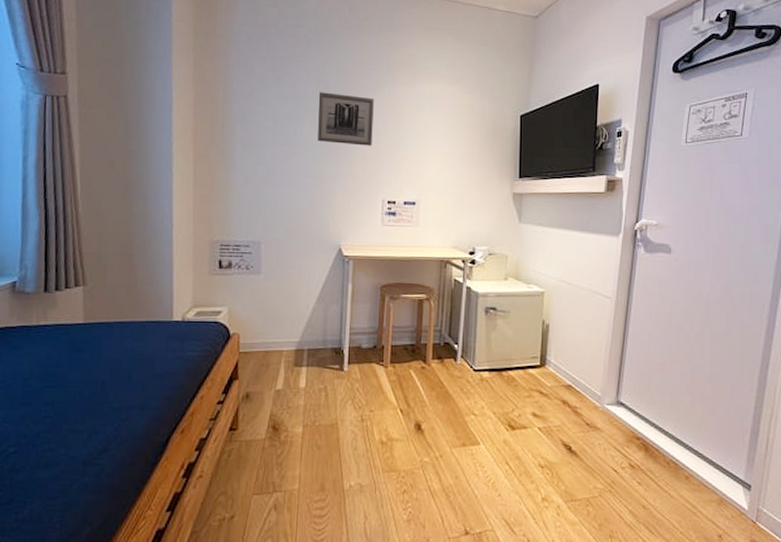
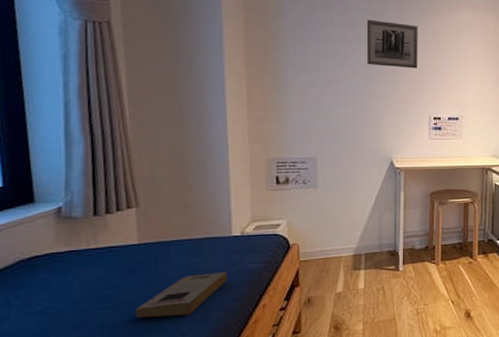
book: none [78,358,167,401] -> present [135,271,228,318]

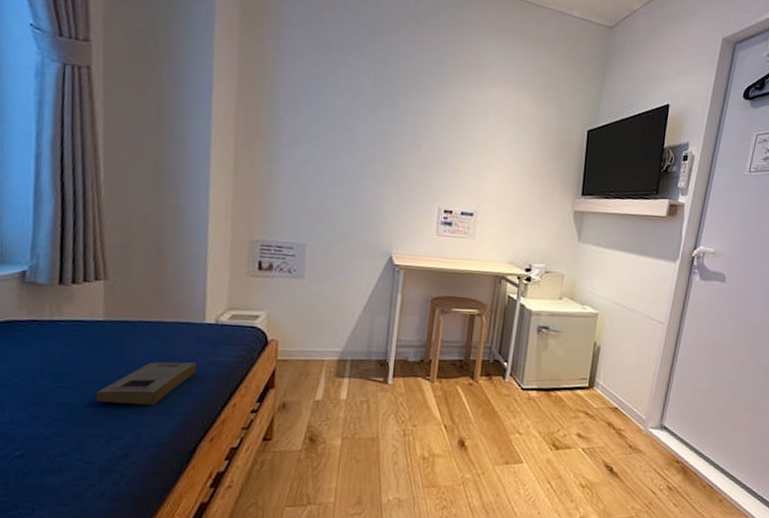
wall art: present [366,19,418,69] -> none [373,87,436,151]

